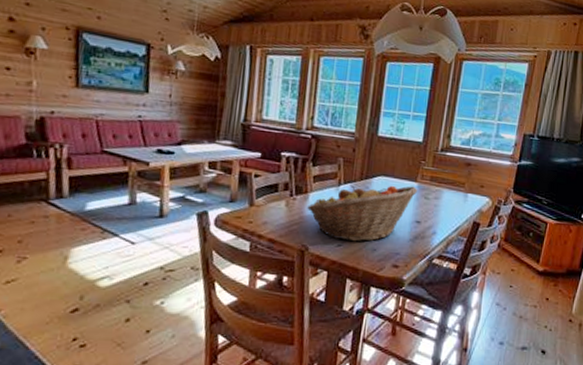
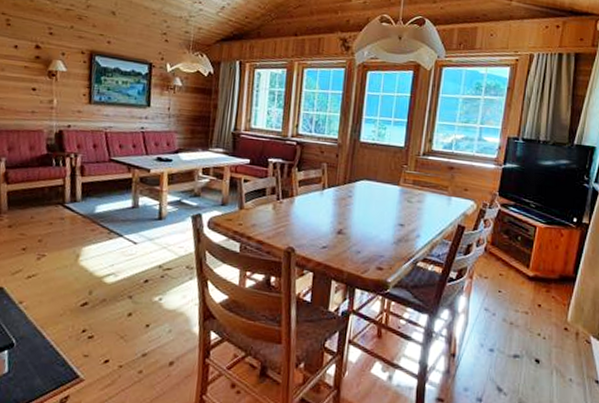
fruit basket: present [307,185,418,242] -> none [293,189,401,244]

